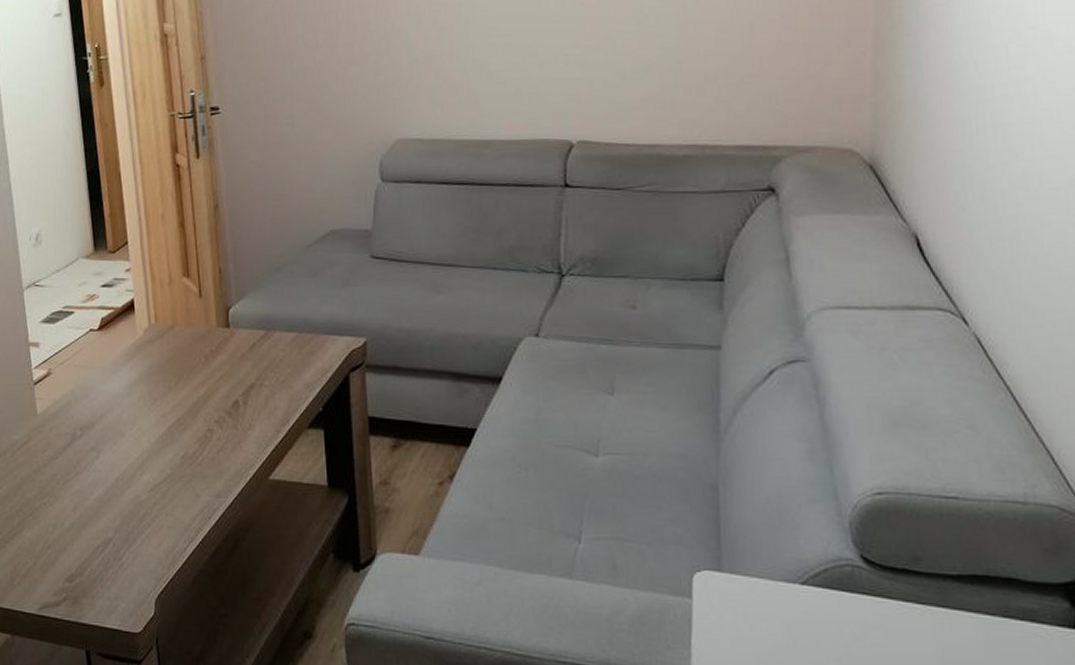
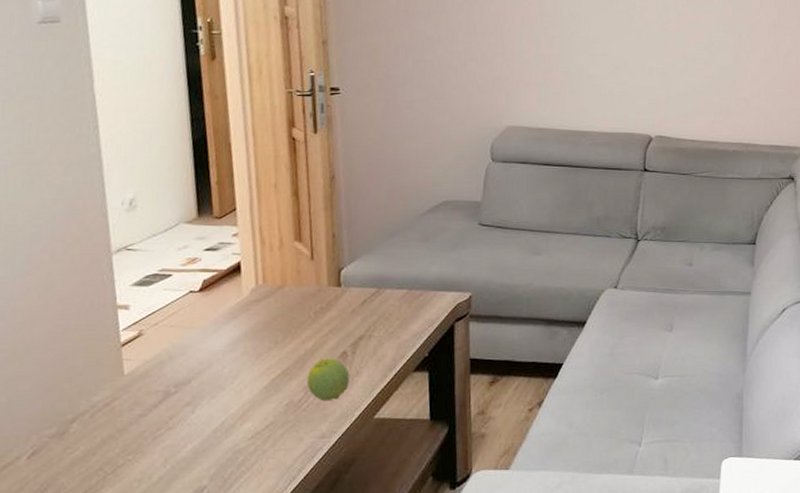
fruit: none [200,408,242,455] -> present [306,358,350,400]

